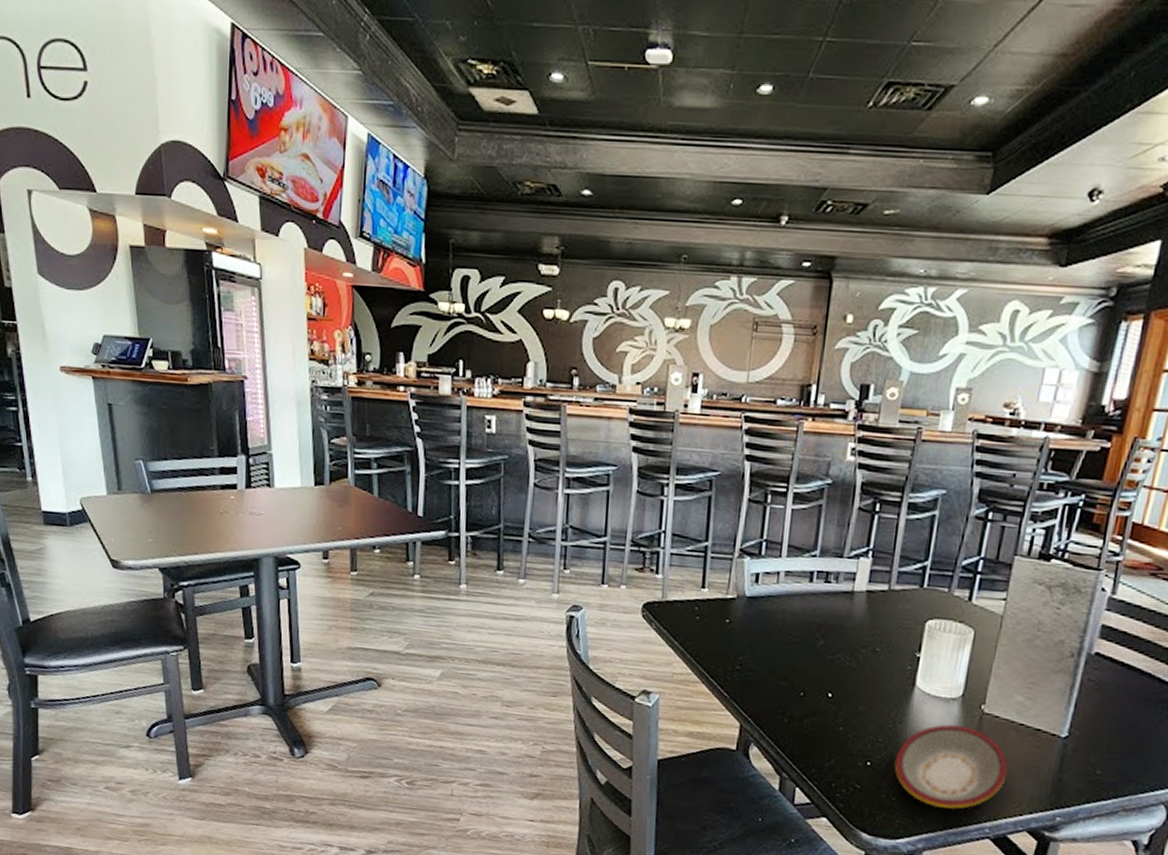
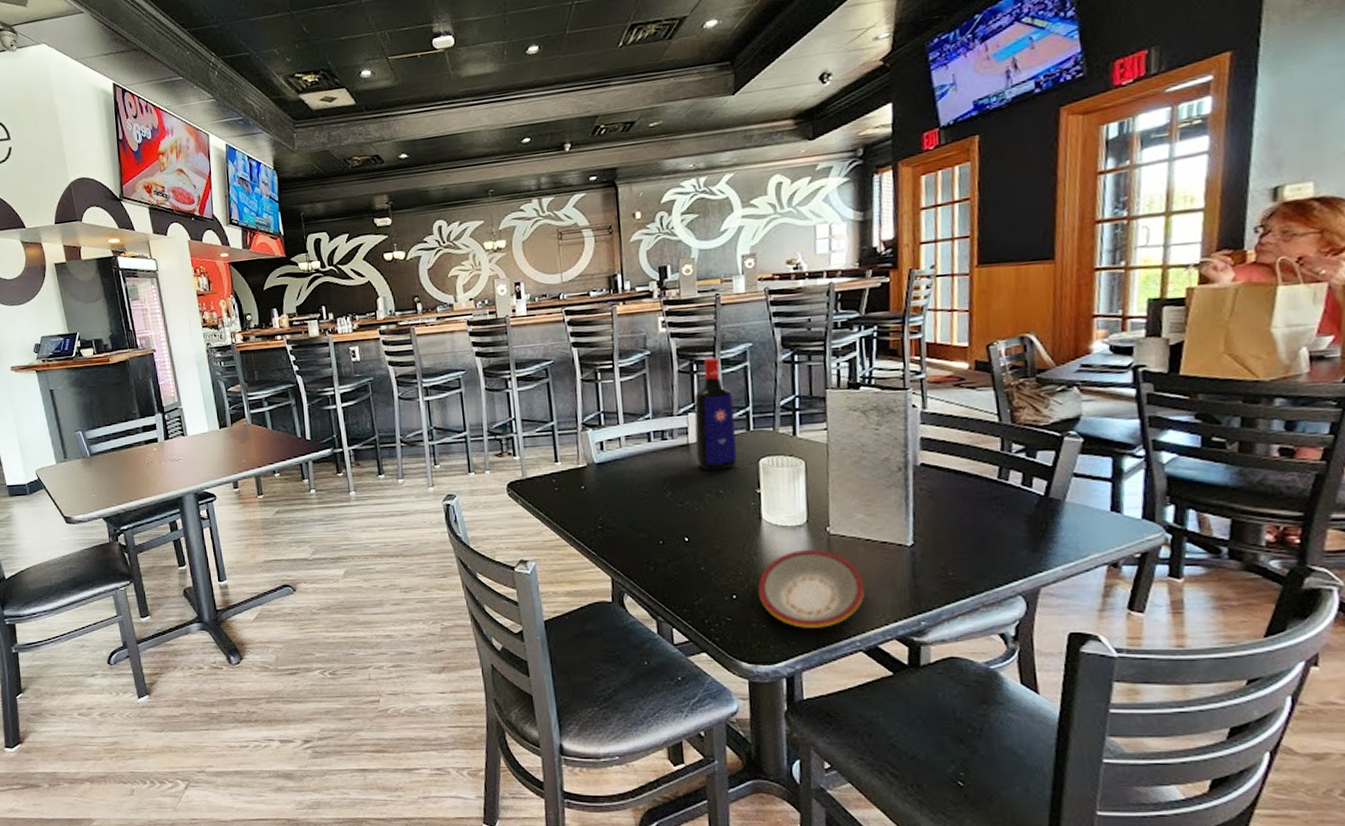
liquor bottle: none [858,499,912,626] -> present [694,357,737,470]

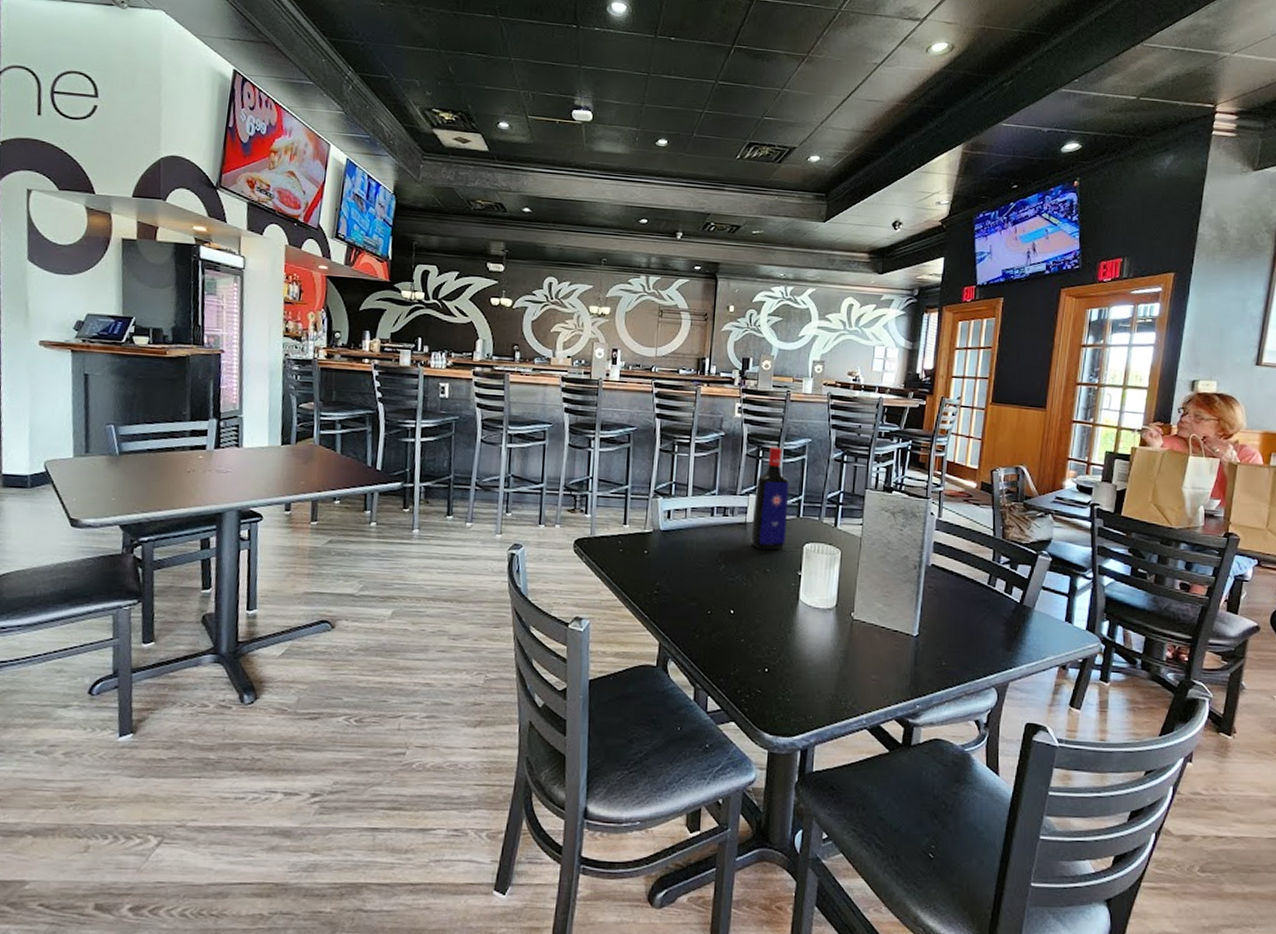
plate: present [757,550,865,628] -> none [787,631,876,705]

